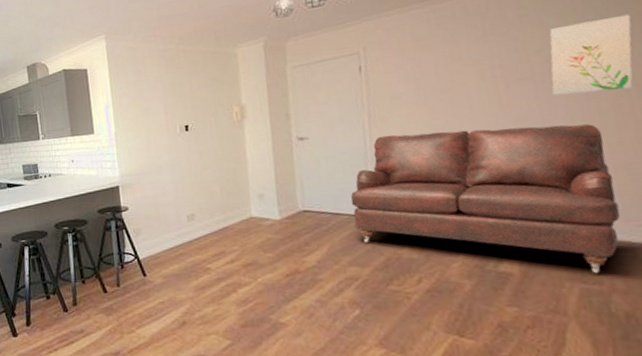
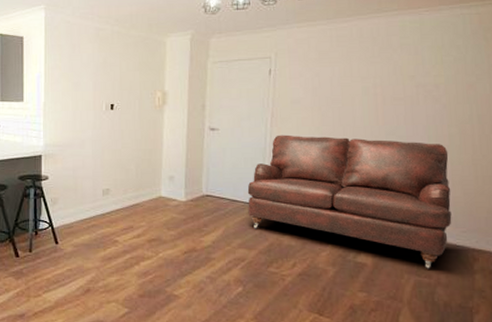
wall art: present [549,14,633,96] -> none [416,55,482,118]

